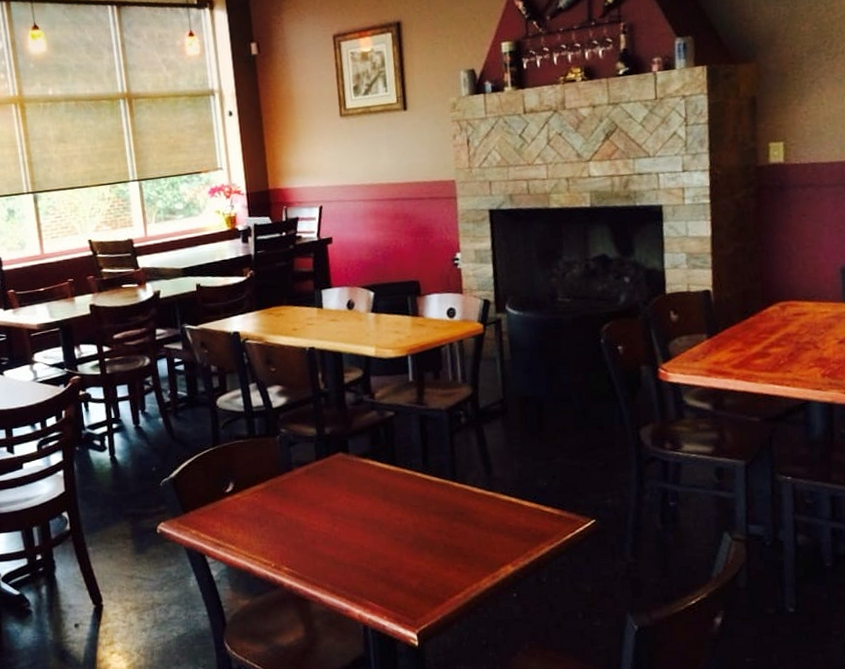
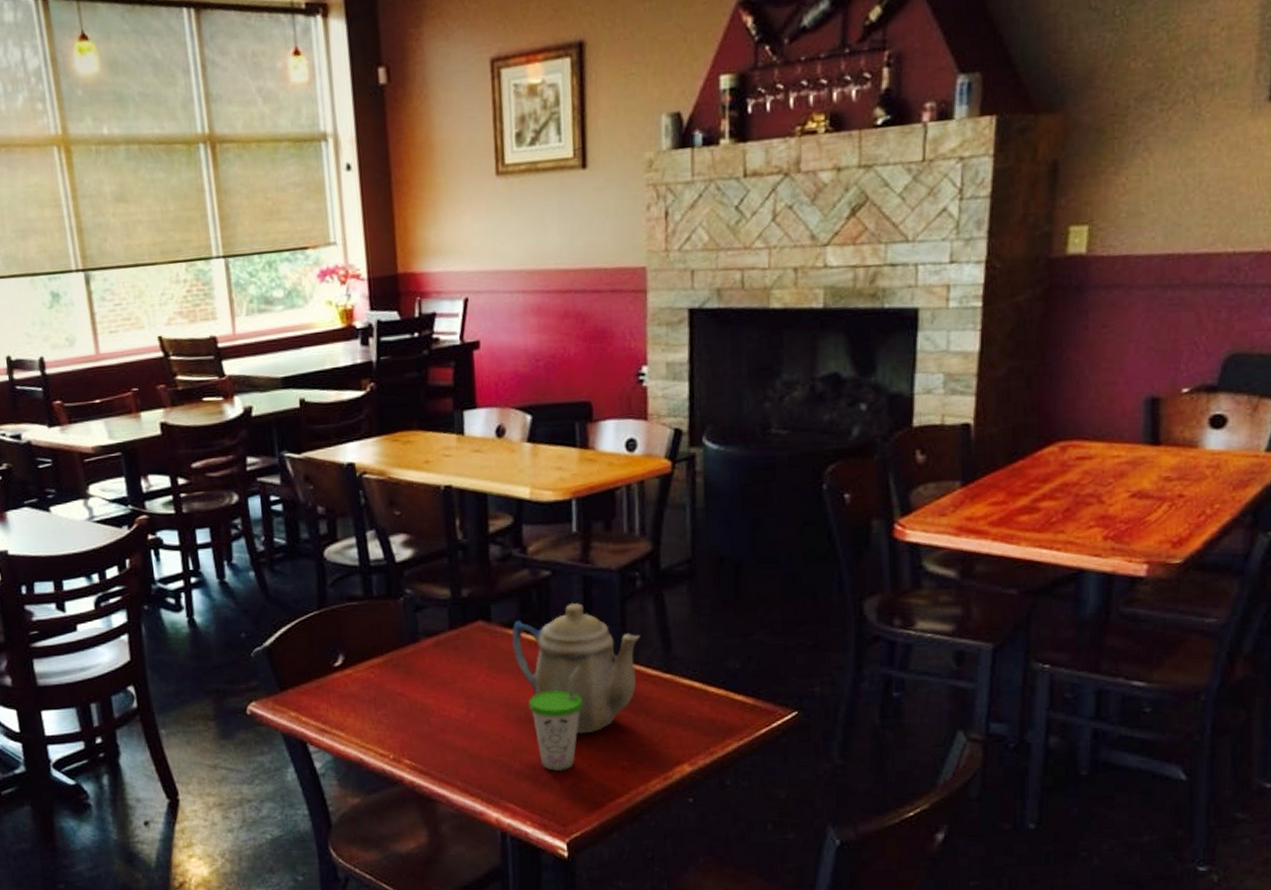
teapot: none [365,437,467,543] -> present [511,603,640,734]
cup: none [381,487,424,574] -> present [529,666,583,772]

